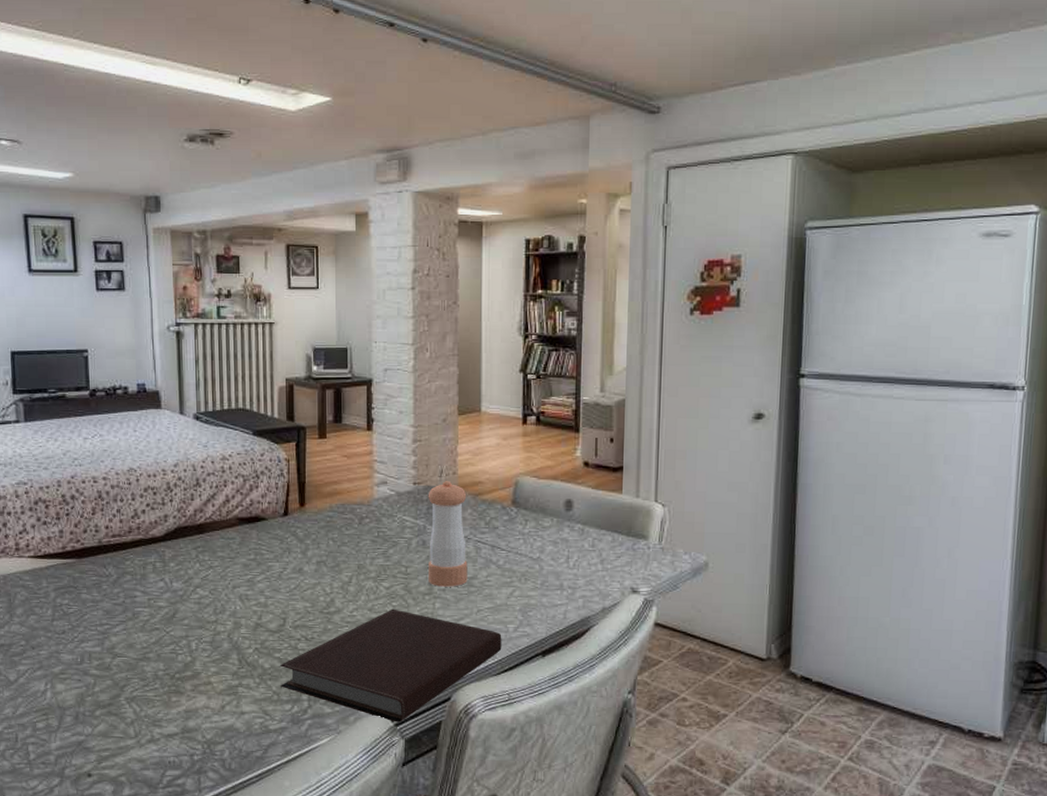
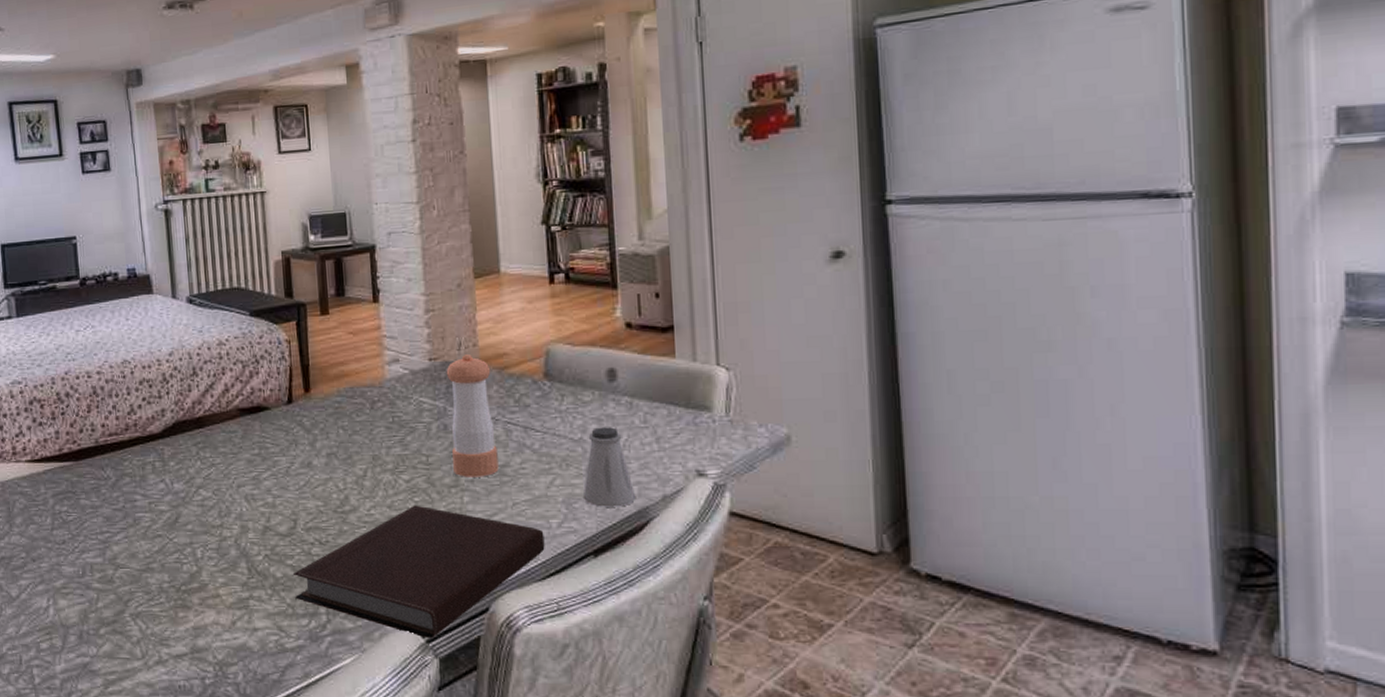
saltshaker: none [536,549,581,616] -> present [583,427,636,507]

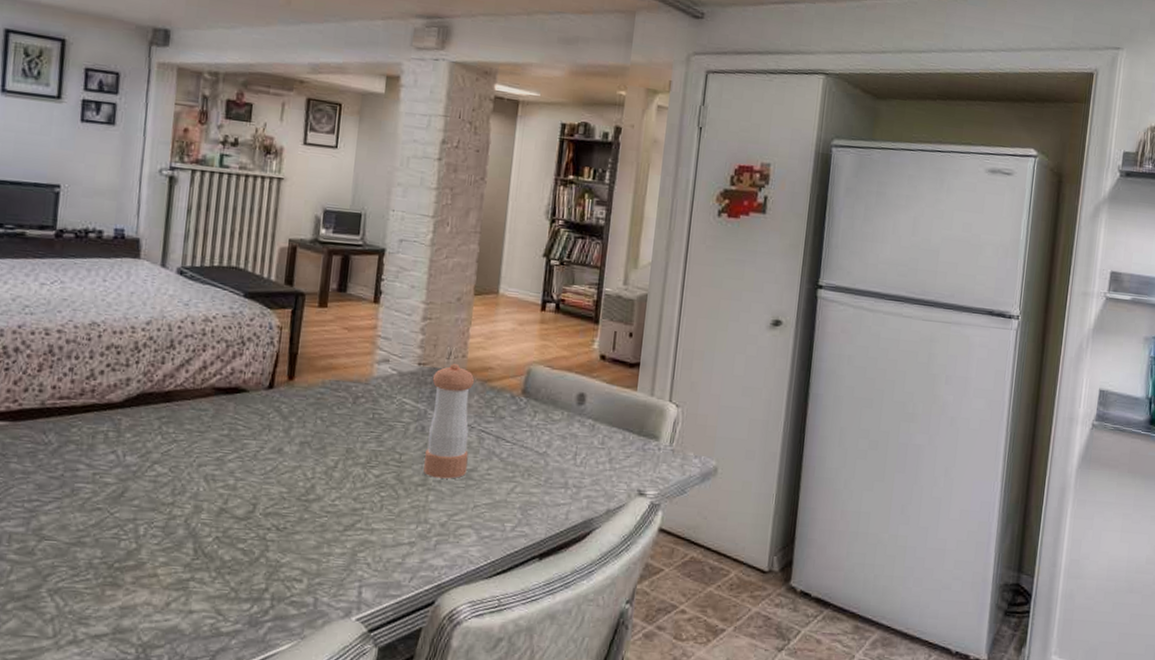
notebook: present [292,505,545,639] -> none [241,499,498,628]
saltshaker: present [583,427,636,507] -> none [538,444,584,517]

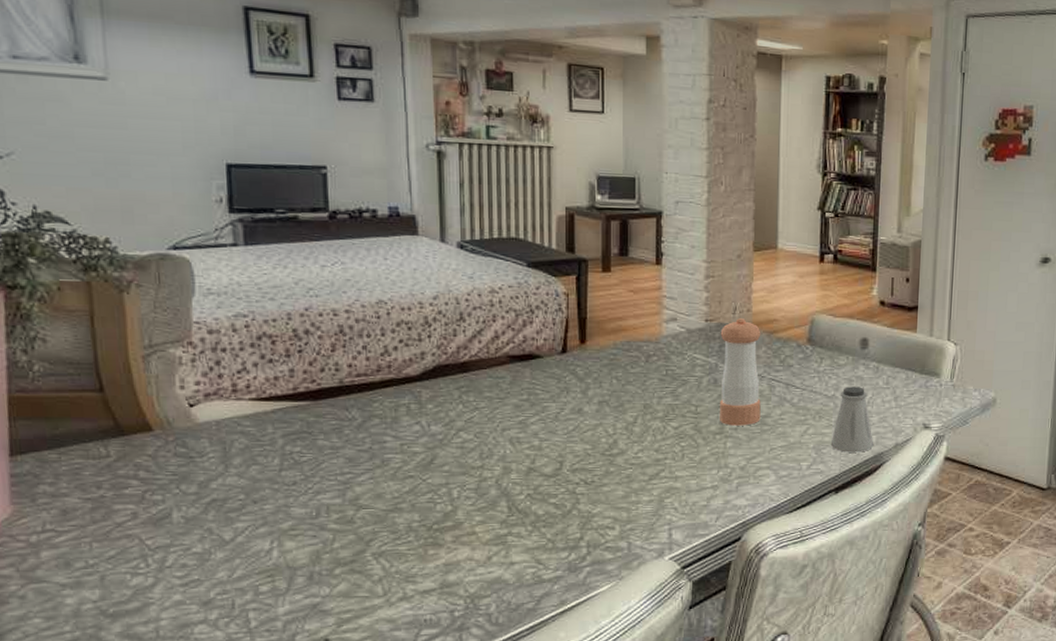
saltshaker: none [538,444,584,517] -> present [830,386,874,453]

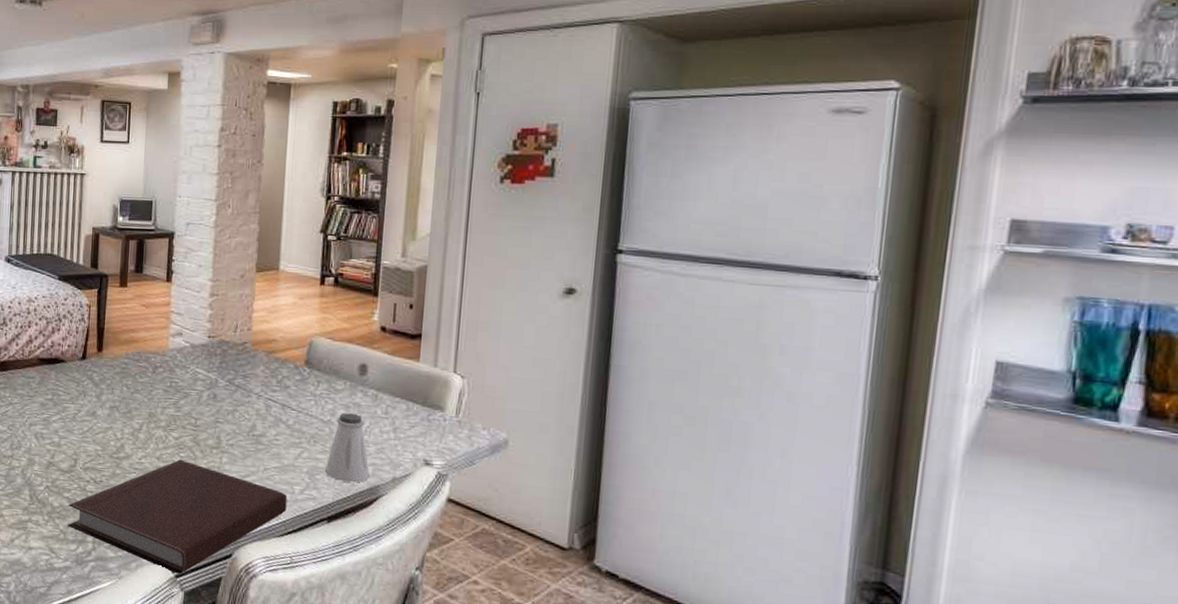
notebook: none [555,449,795,565] -> present [68,459,288,574]
pepper shaker: present [720,318,761,426] -> none [217,336,260,443]

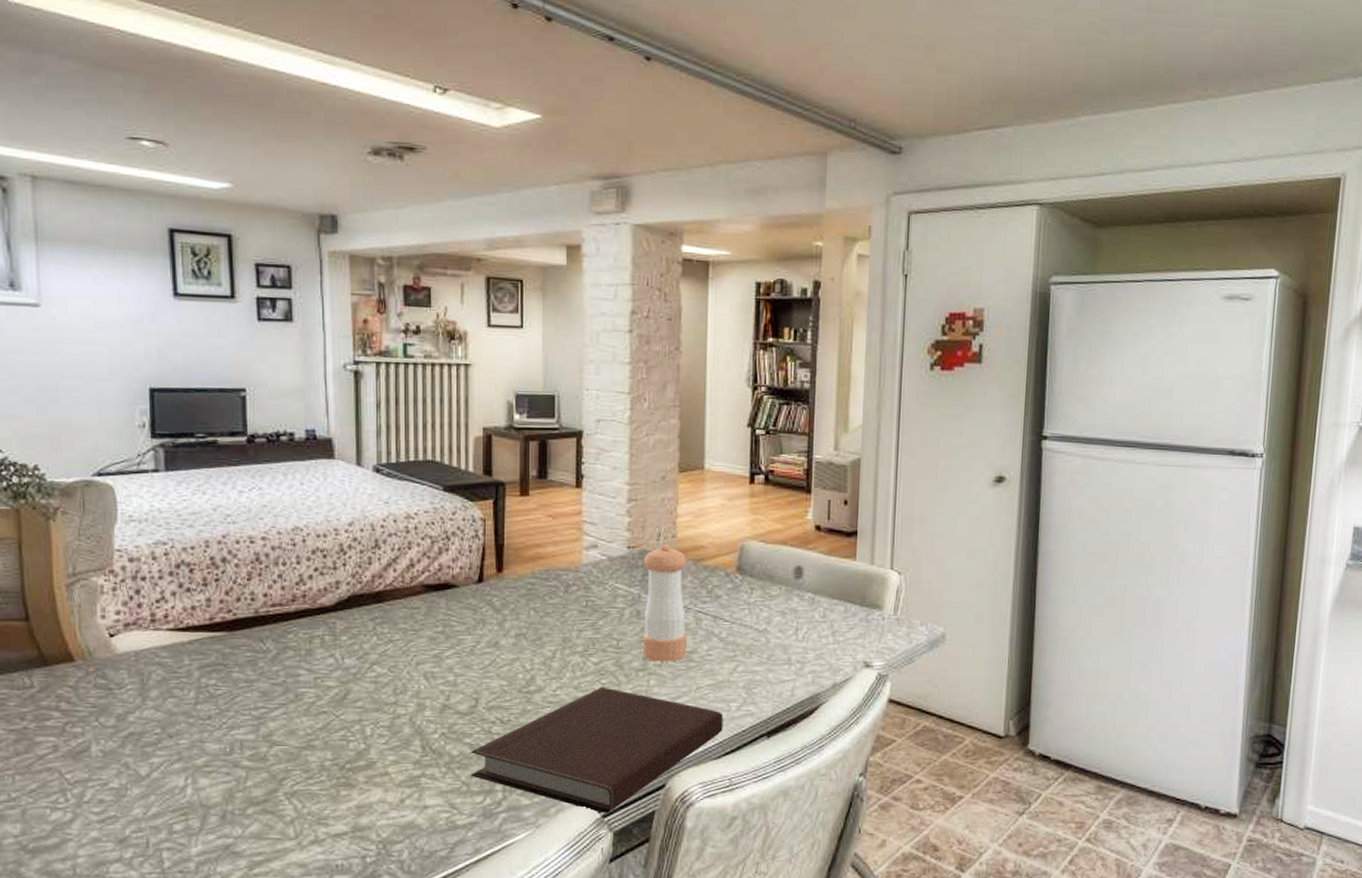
pepper shaker: none [217,336,260,443] -> present [643,545,687,662]
saltshaker: present [324,413,370,483] -> none [762,620,810,693]

